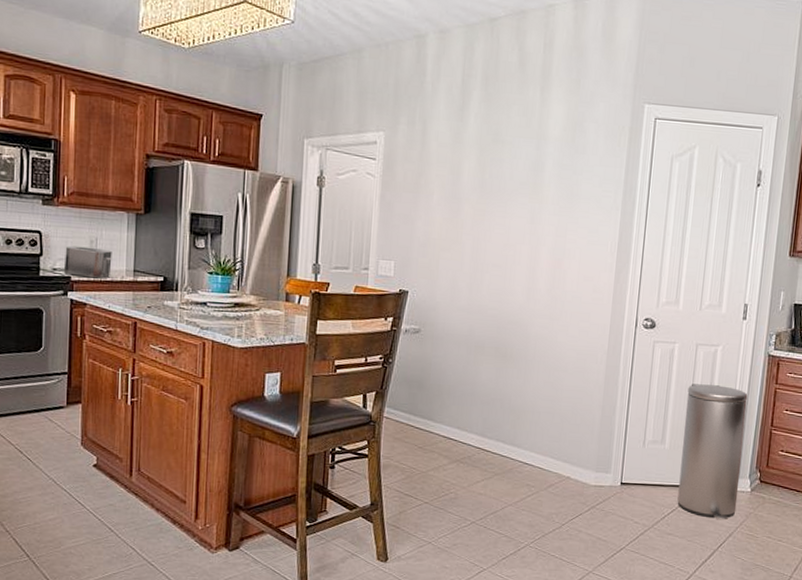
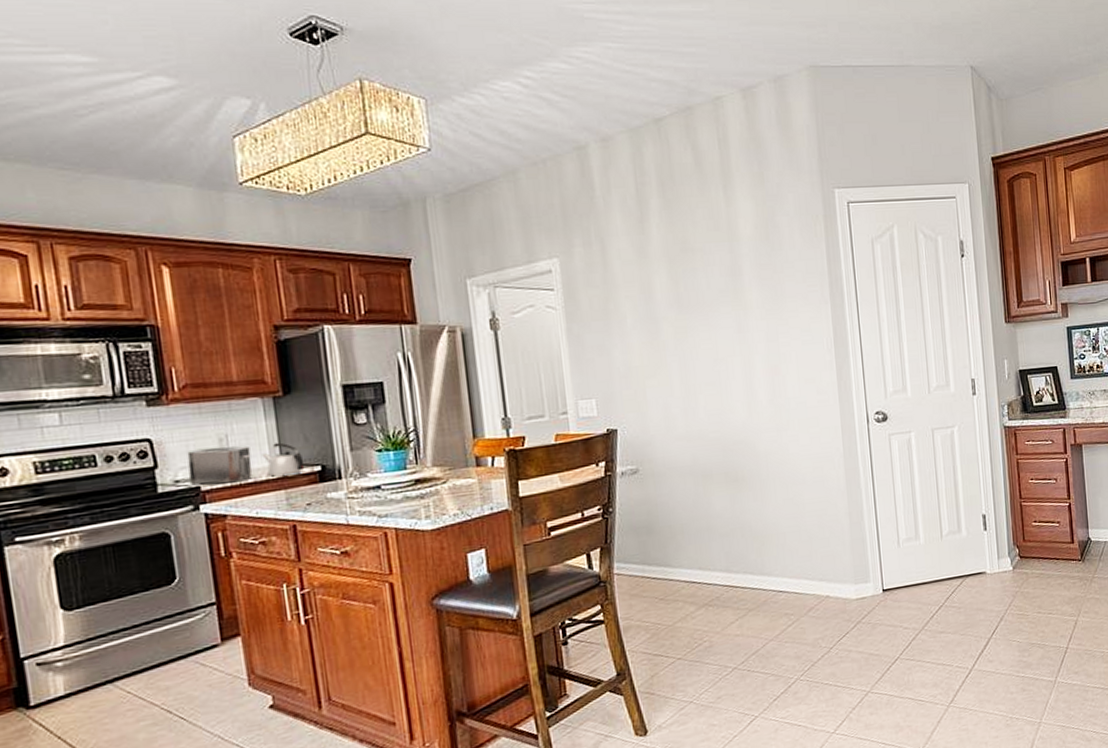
kettle: none [120,252,151,281] -> present [262,442,305,478]
pedal bin: present [677,384,748,521] -> none [932,467,1002,607]

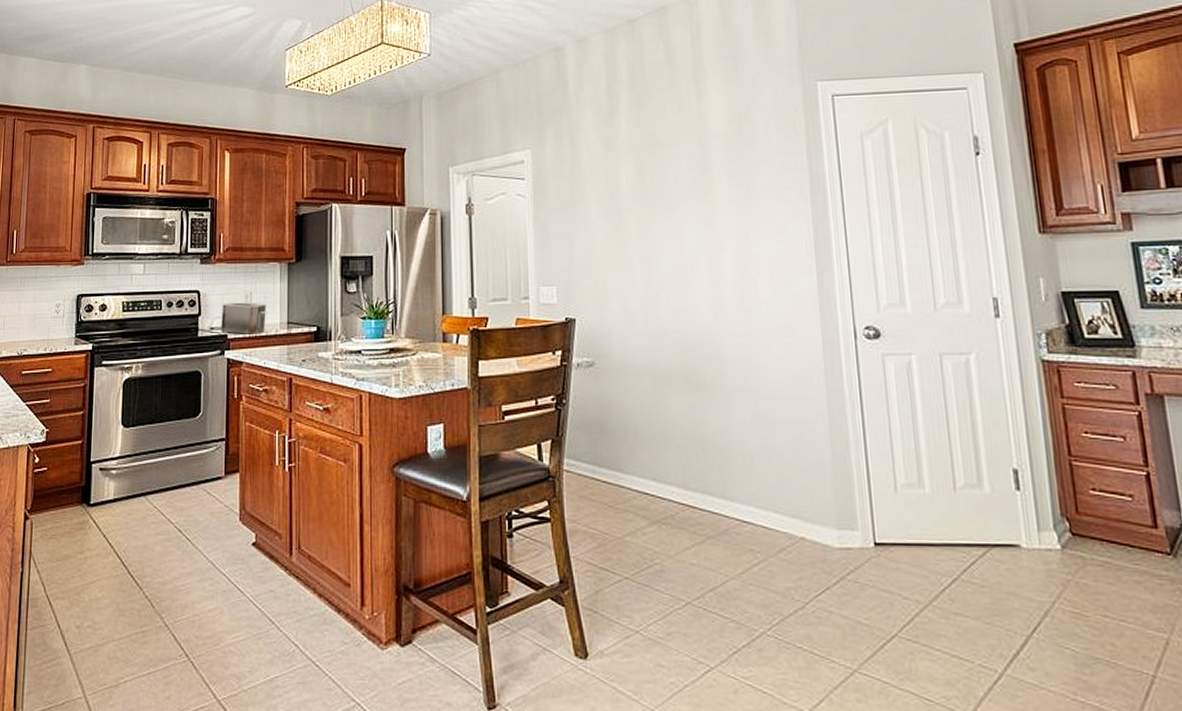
kettle: present [262,442,305,478] -> none [274,303,305,334]

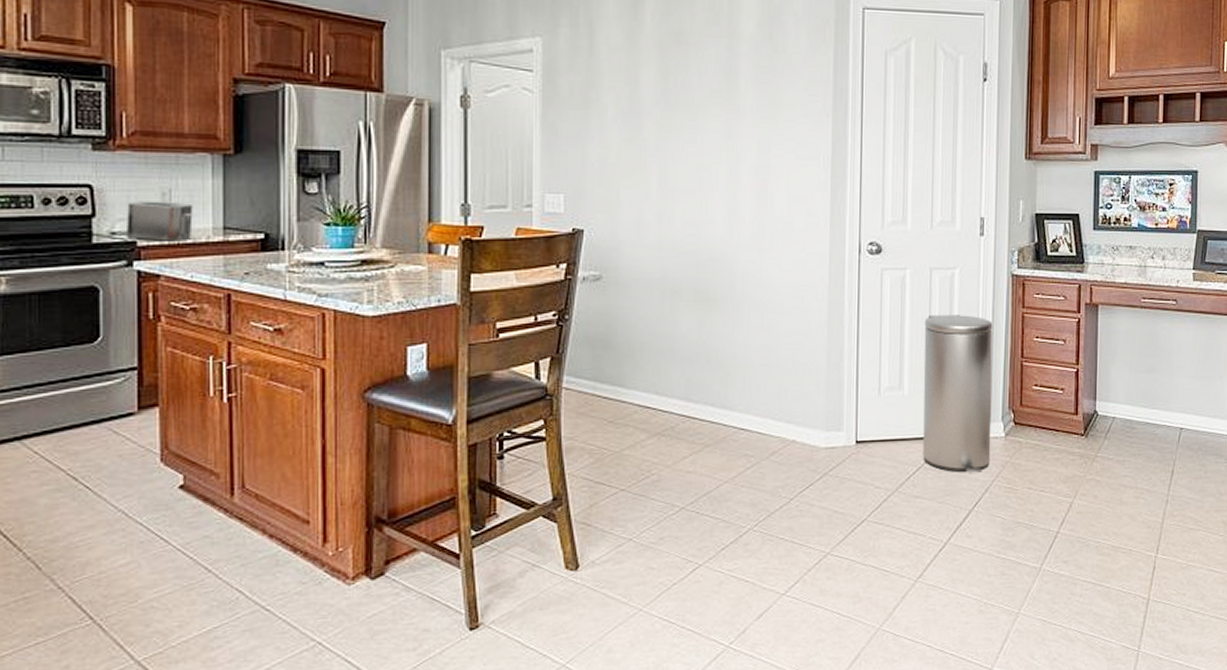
pedal bin: none [940,405,1046,592] -> present [923,315,993,474]

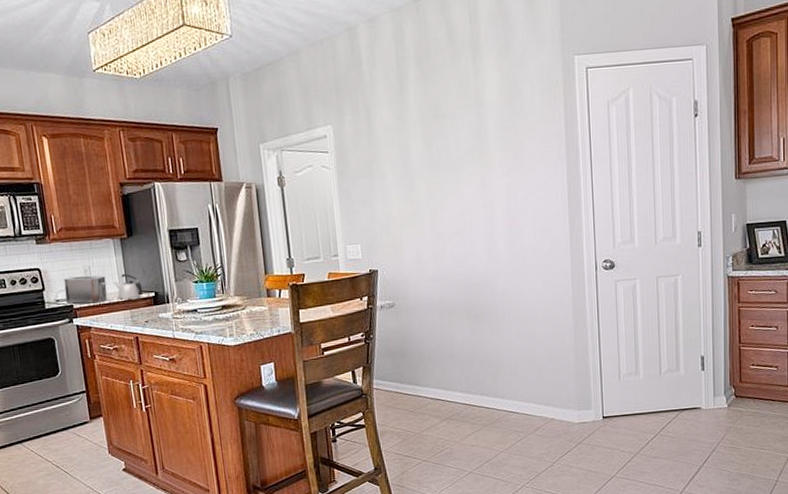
kettle: none [204,204,248,242] -> present [113,273,144,301]
pedal bin: present [923,315,993,474] -> none [654,312,716,438]

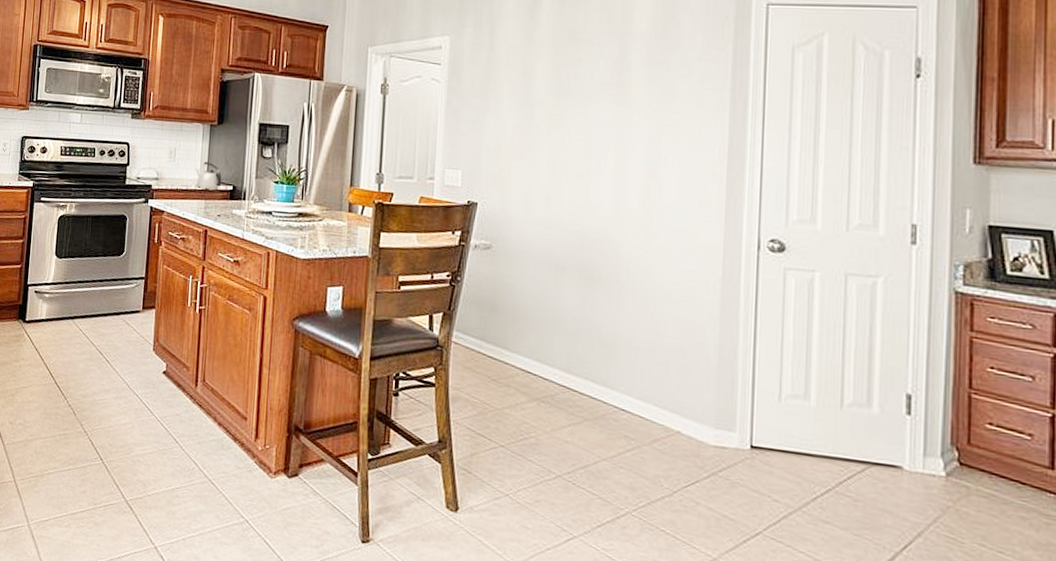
toaster: present [63,275,107,304] -> none [145,156,188,188]

